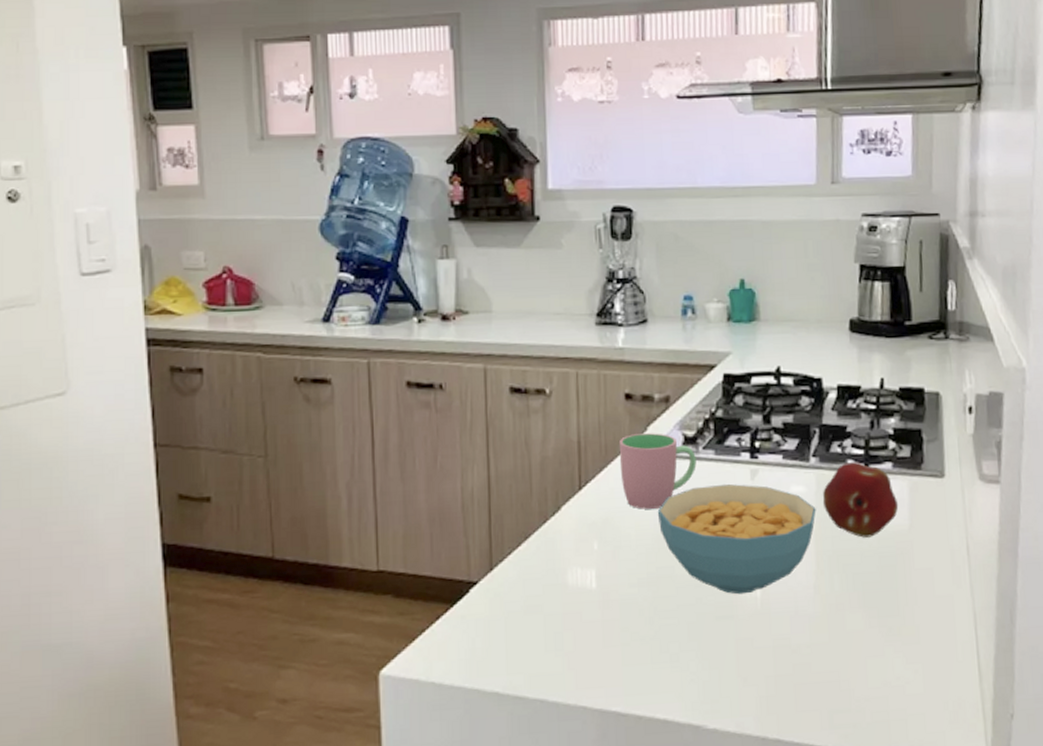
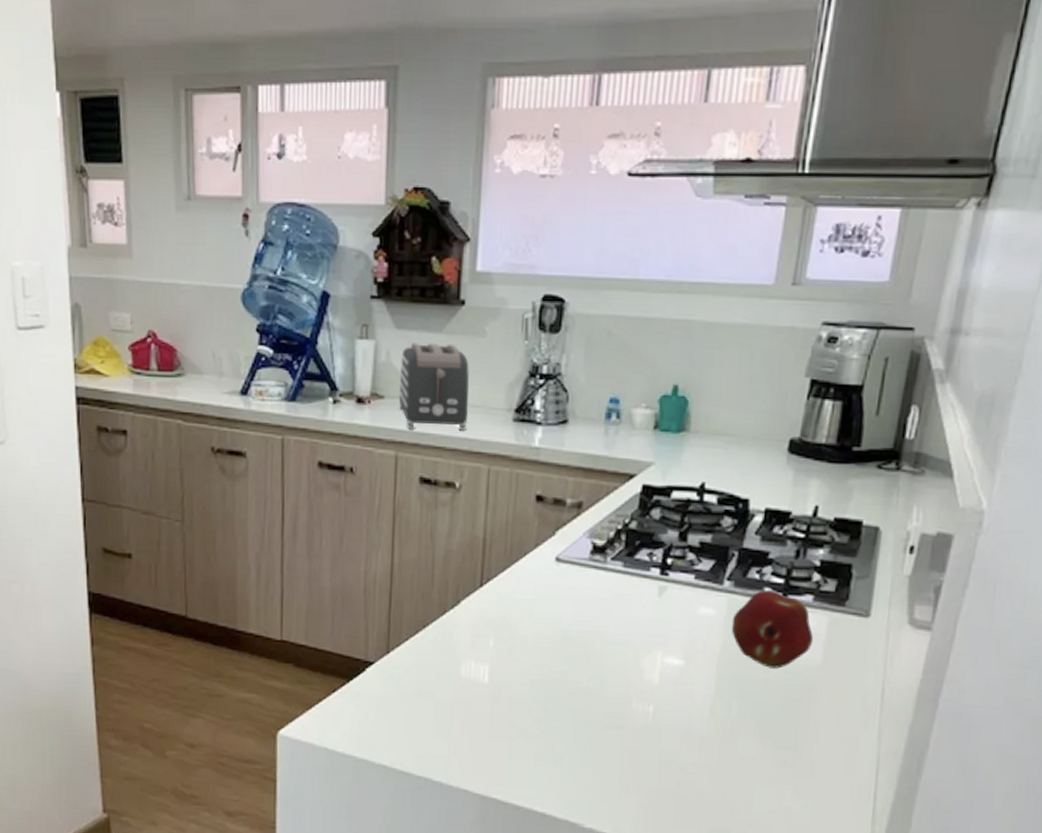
toaster: none [482,257,552,341] -> present [398,342,469,431]
cup: present [619,433,697,509] -> none [523,537,603,614]
cereal bowl: present [657,483,816,595] -> none [556,597,723,708]

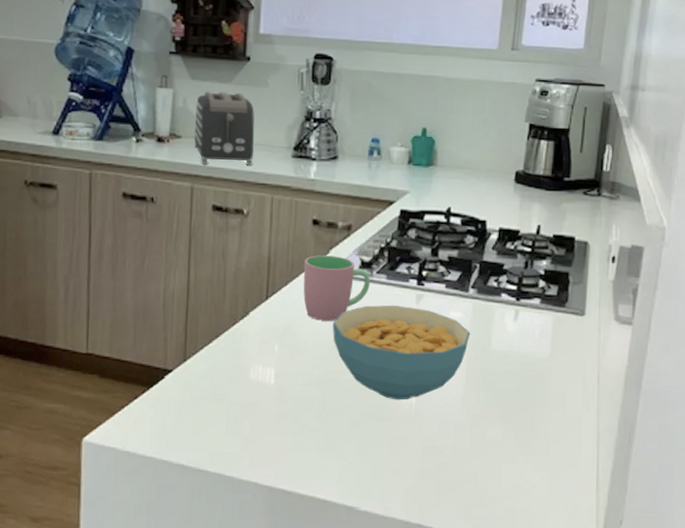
cup: none [523,537,603,614] -> present [303,255,370,321]
cereal bowl: none [556,597,723,708] -> present [332,305,470,400]
fruit: present [731,590,814,669] -> none [476,296,542,361]

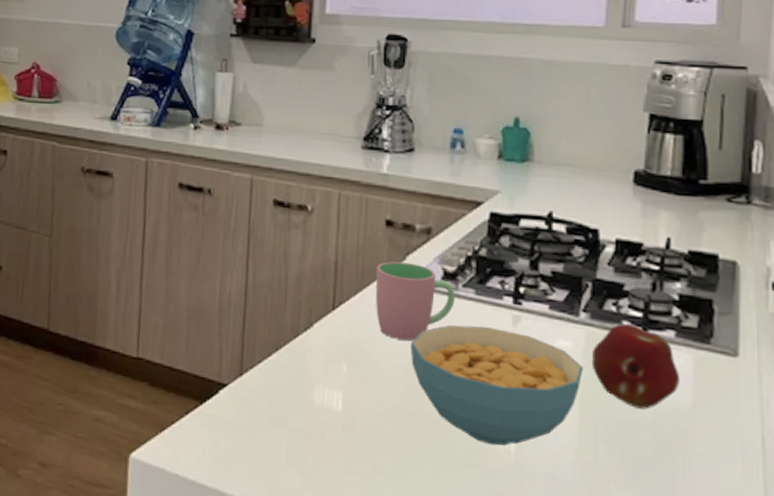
toaster: present [194,91,255,165] -> none [254,75,320,157]
fruit: none [476,296,542,361] -> present [591,323,681,409]

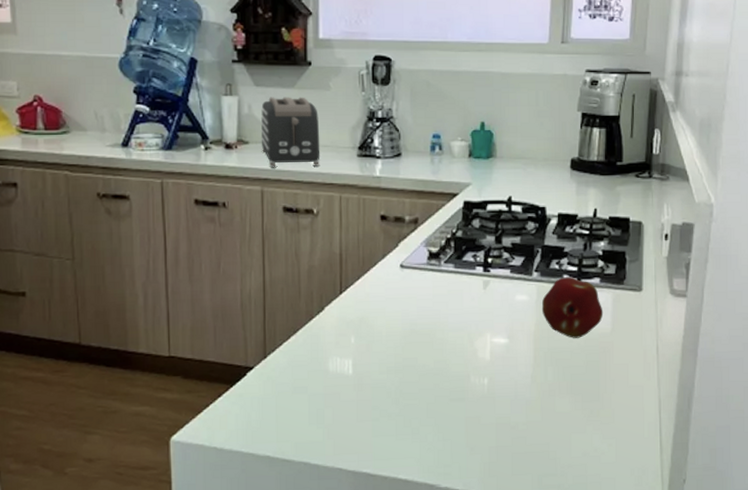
toaster: none [254,75,320,157] -> present [260,97,320,167]
cup: present [375,261,455,341] -> none [374,248,439,311]
cereal bowl: present [410,325,584,446] -> none [405,292,536,382]

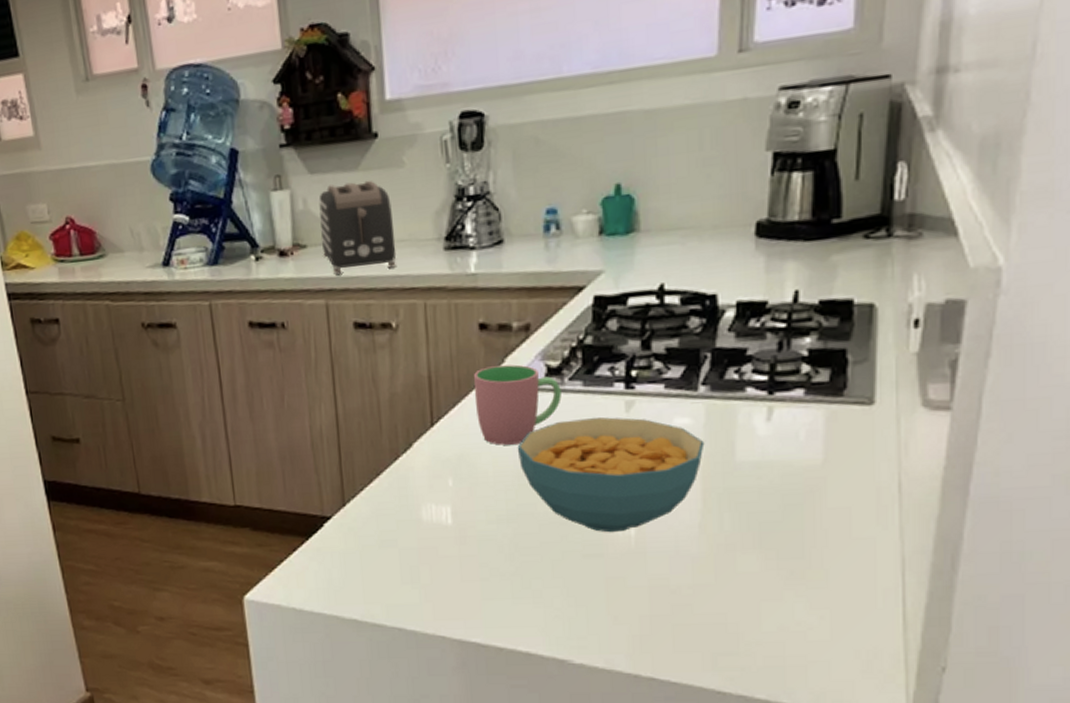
cup: none [374,248,439,311] -> present [473,364,562,445]
cereal bowl: none [405,292,536,382] -> present [517,416,705,533]
fruit: present [541,277,604,338] -> none [712,389,810,474]

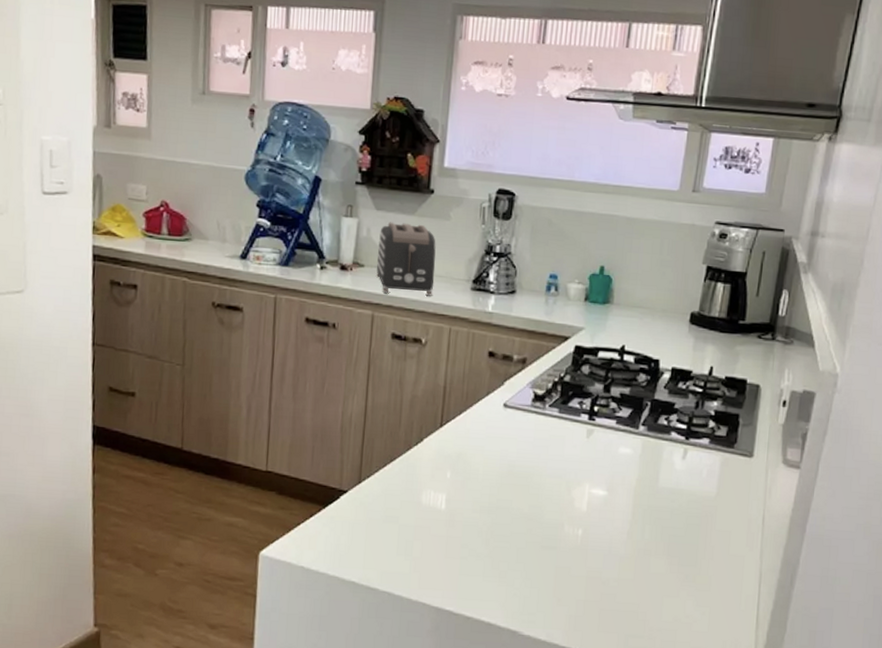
cup: present [473,364,562,445] -> none [477,386,543,451]
cereal bowl: present [517,416,705,533] -> none [503,437,639,531]

